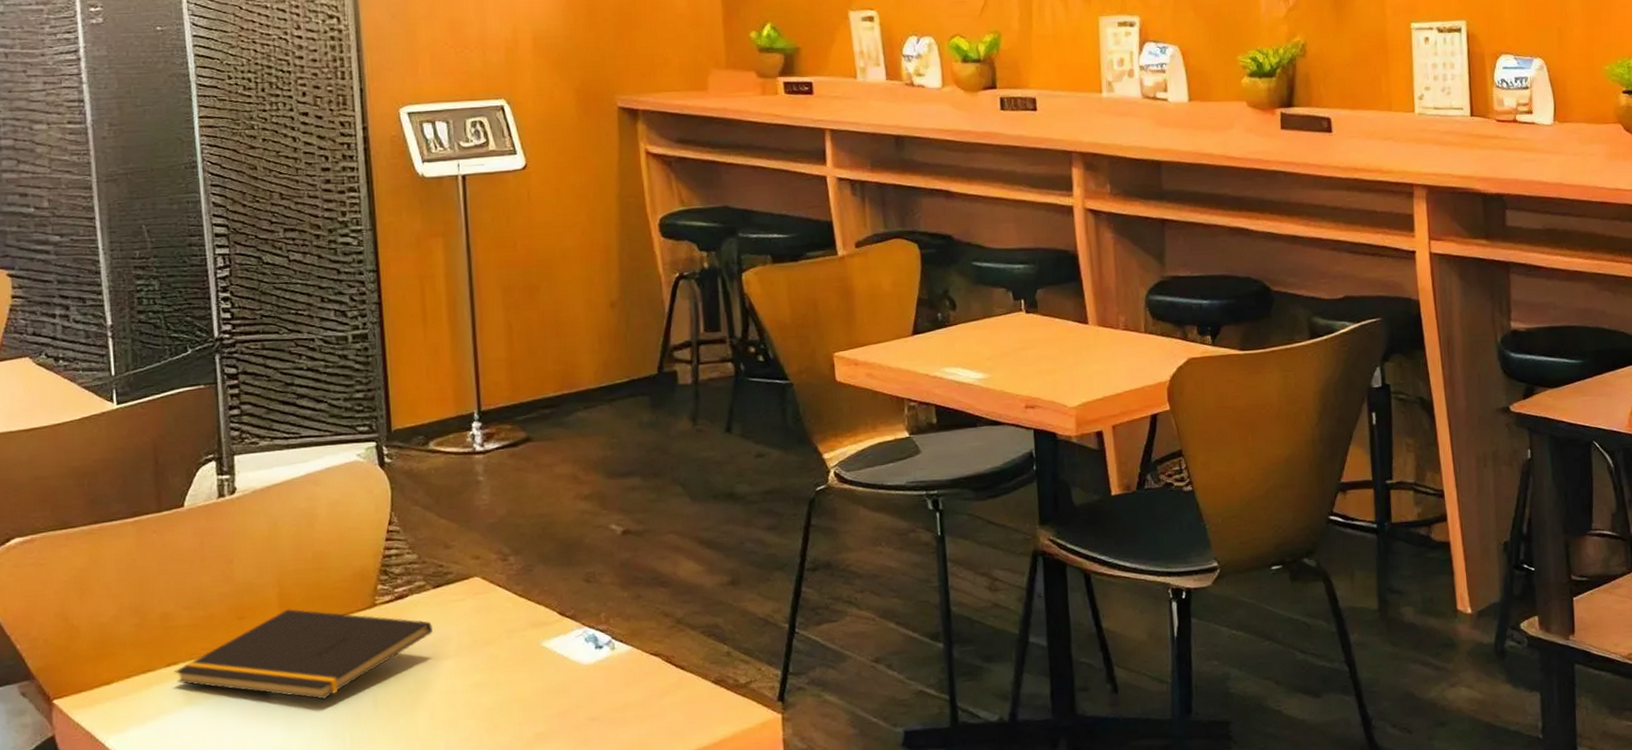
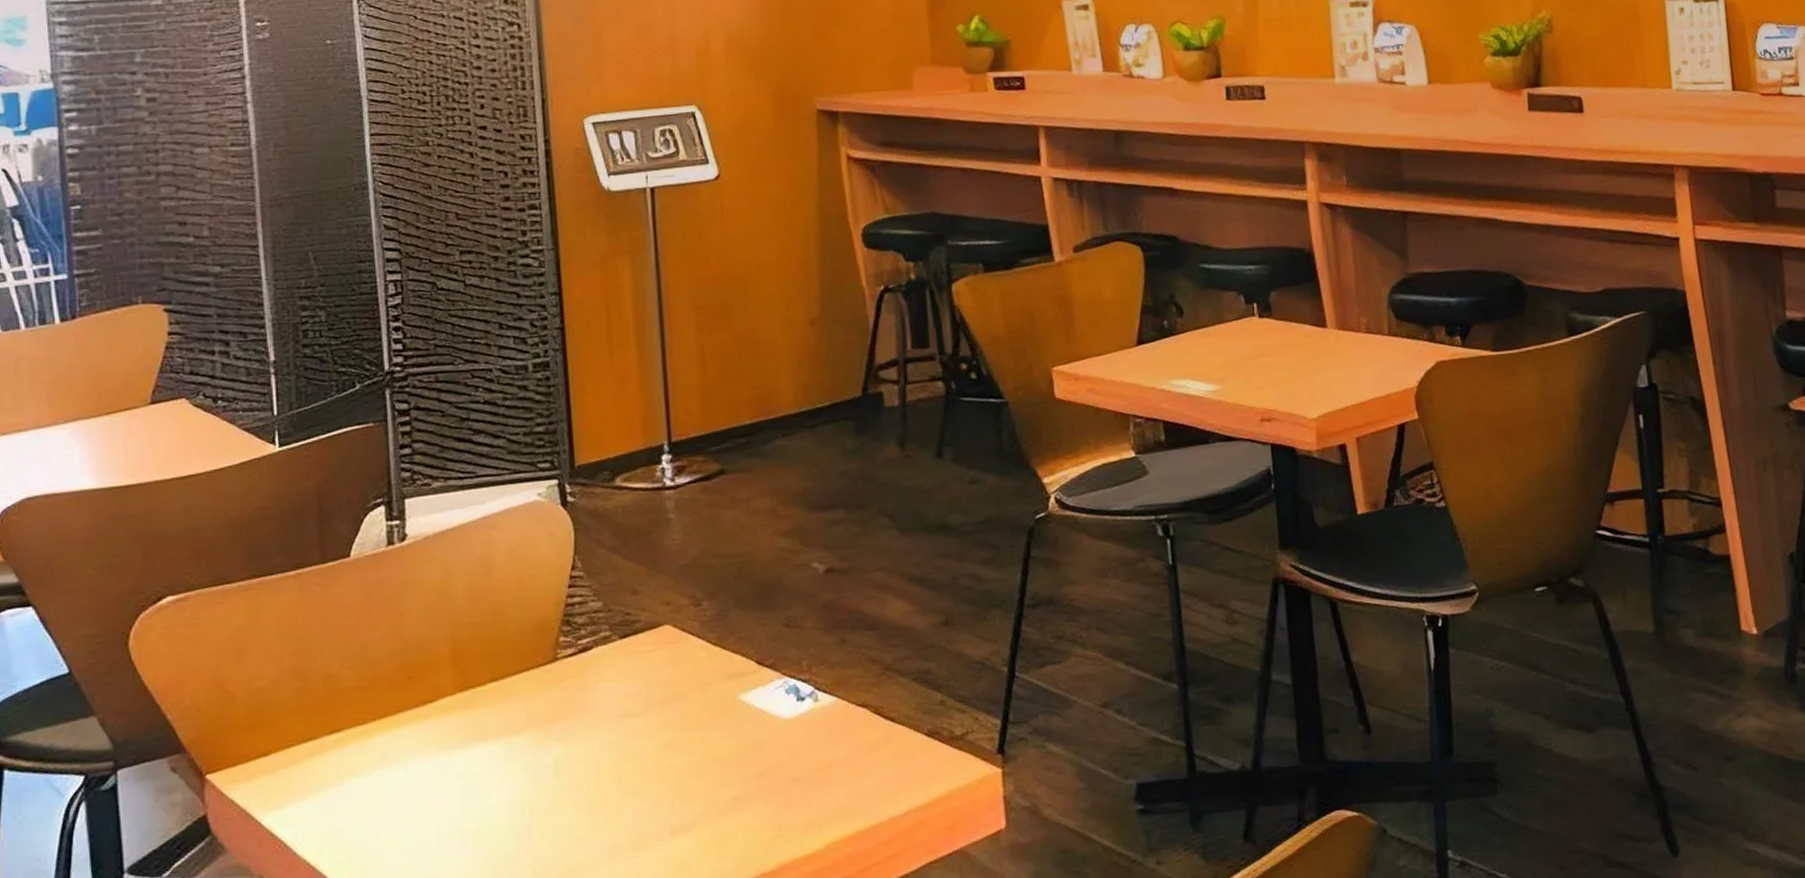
notepad: present [175,608,434,700] -> none [338,665,620,766]

